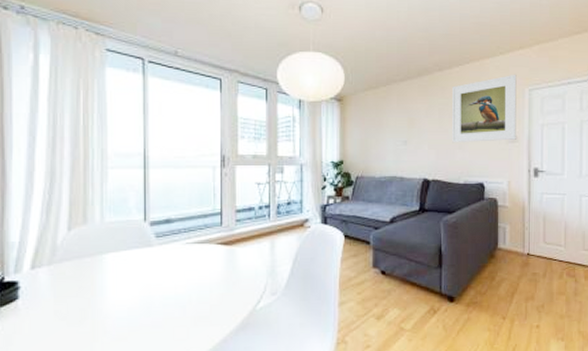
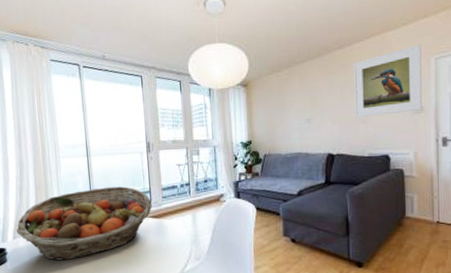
fruit basket: none [36,206,222,297] -> present [16,186,152,261]

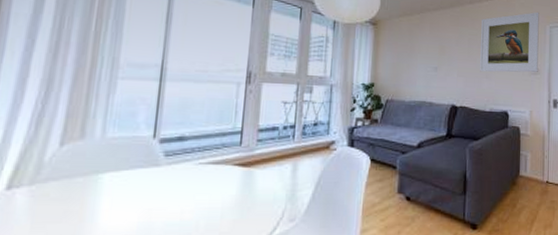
fruit basket: present [16,186,152,261] -> none [14,122,242,223]

